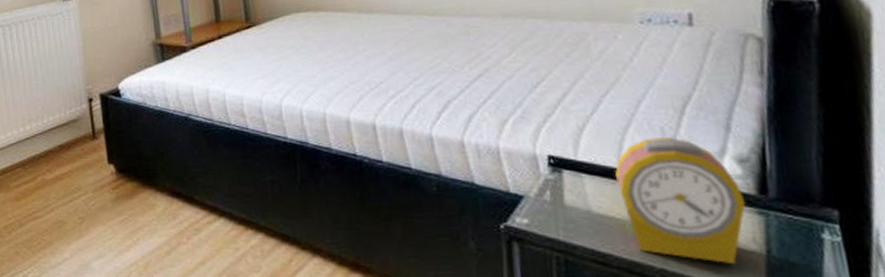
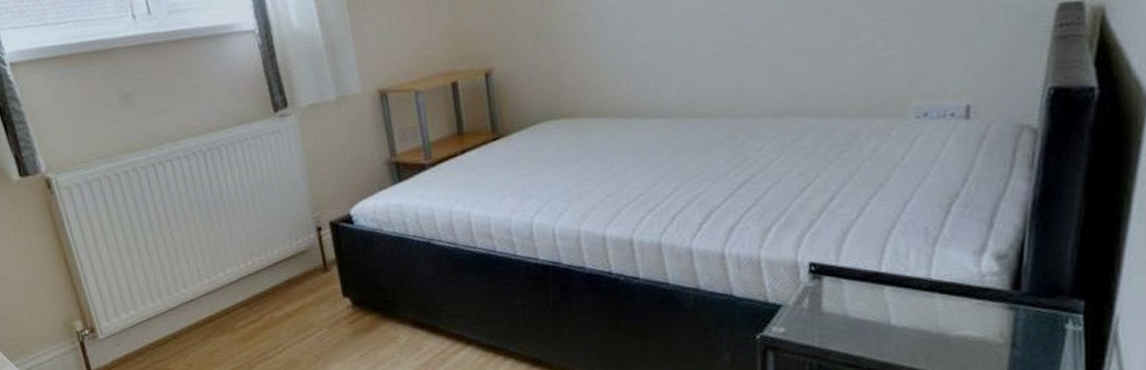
alarm clock: present [615,137,747,263] -> none [875,237,999,359]

